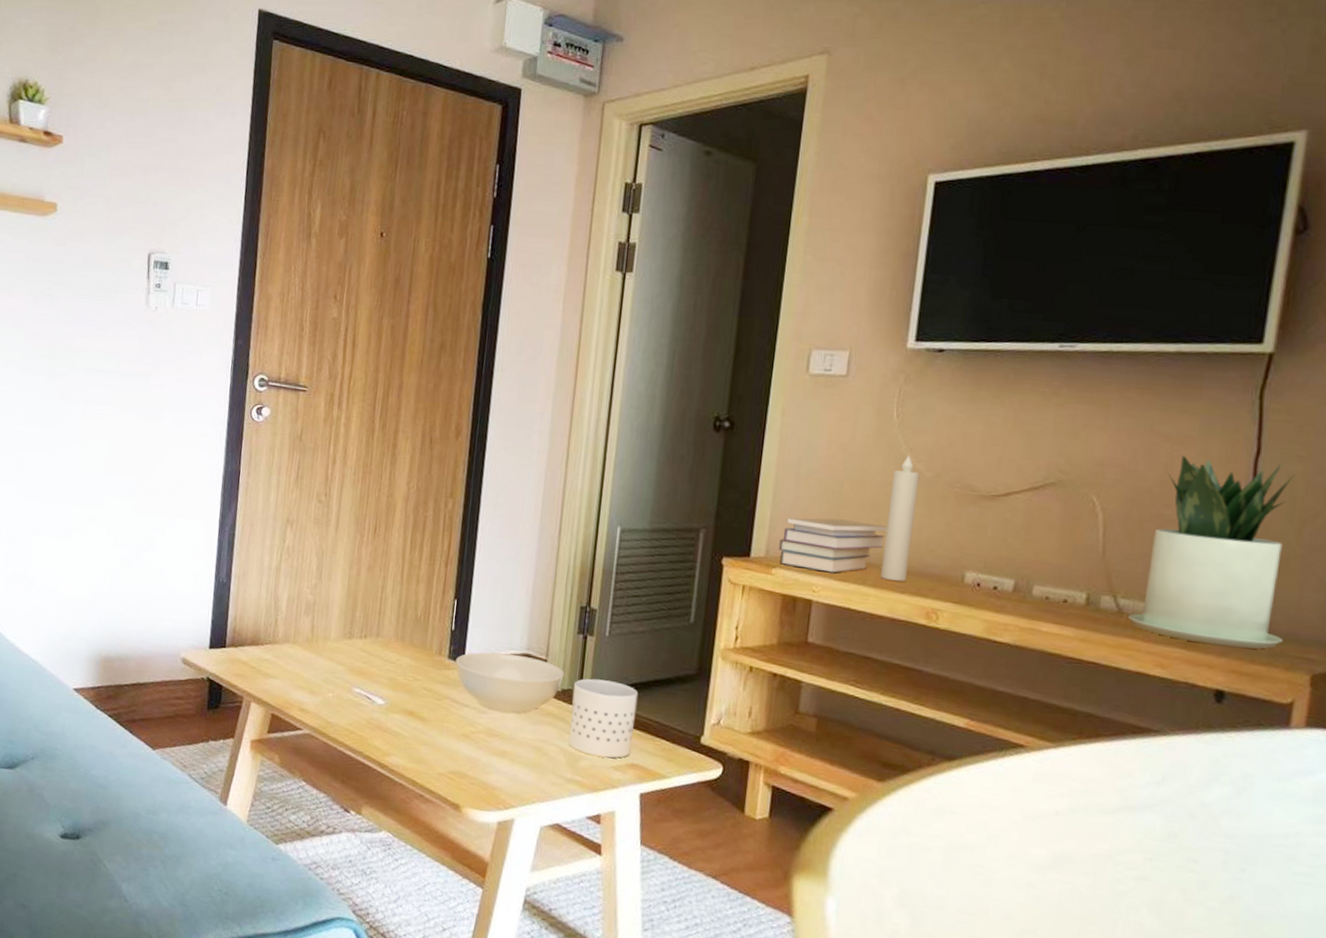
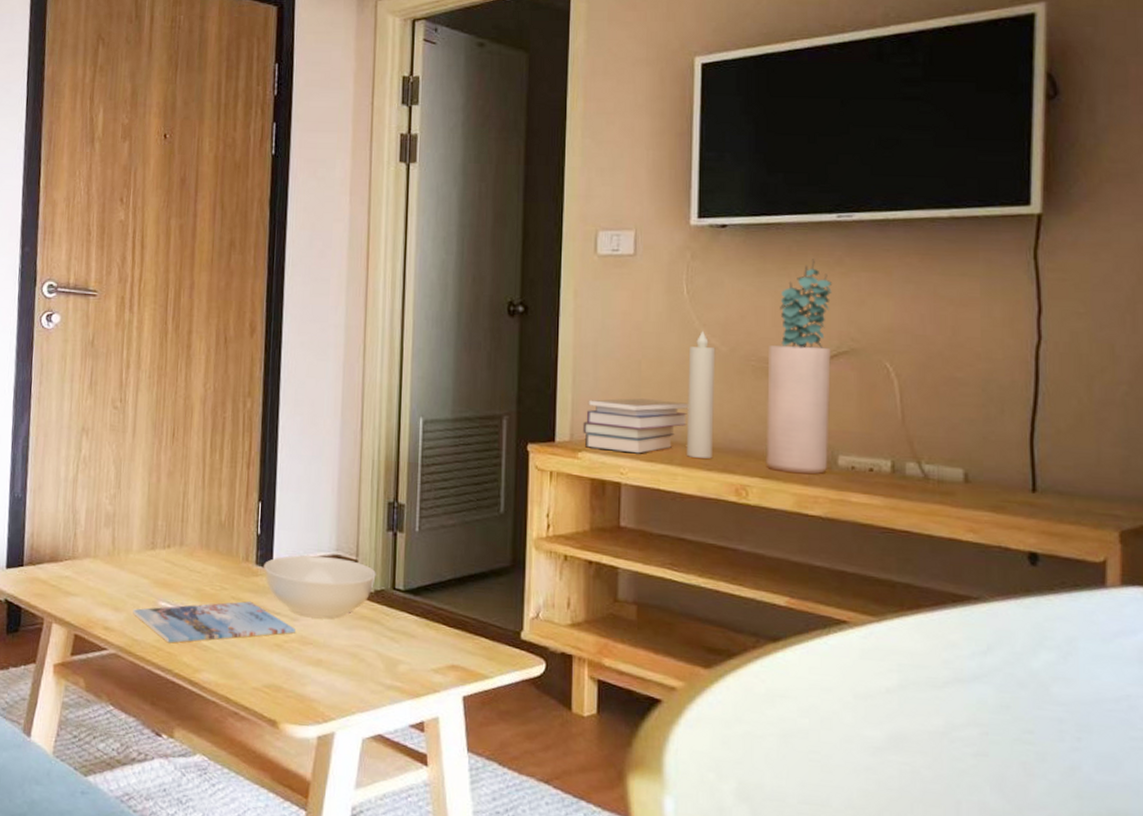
magazine: none [328,692,483,728] -> present [133,601,295,643]
mug: present [568,678,639,759] -> none [385,577,454,661]
vase: none [959,388,1046,603] -> present [766,259,832,475]
planter: present [1128,456,1295,649] -> none [935,318,1088,509]

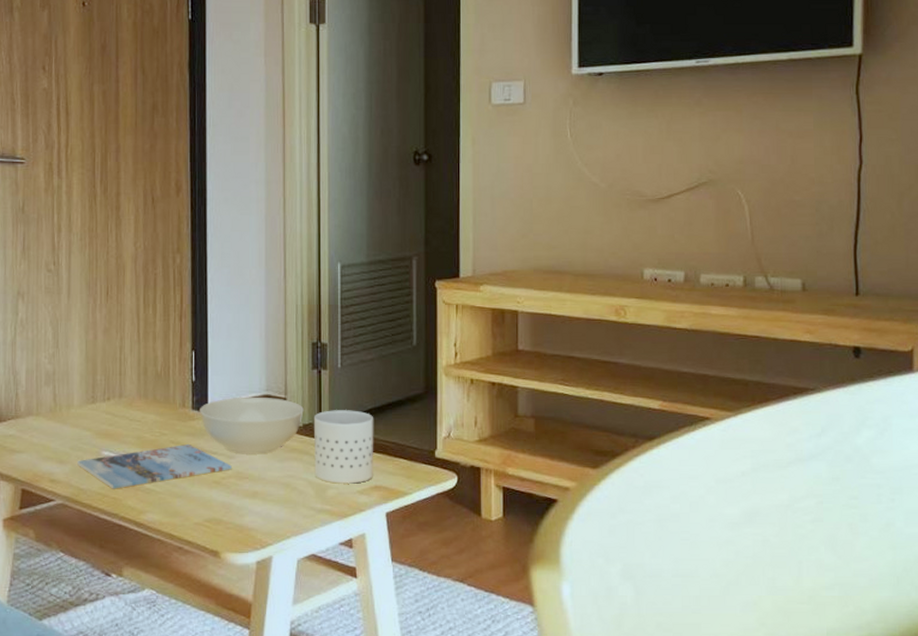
mug: none [385,577,454,661] -> present [313,410,374,484]
books: present [583,398,689,454] -> none [484,234,574,284]
candle: present [687,330,716,459] -> none [573,169,596,284]
vase: present [766,259,832,475] -> none [640,101,693,293]

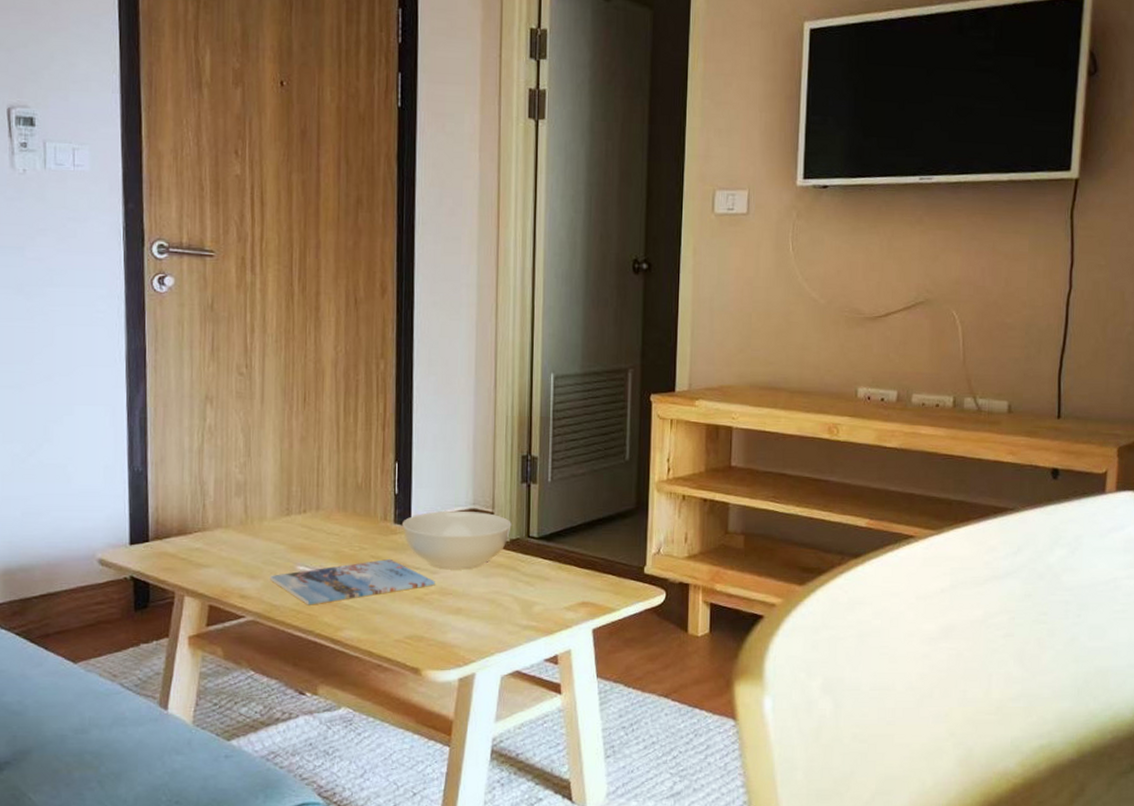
mug: present [313,410,374,484] -> none [521,525,584,600]

